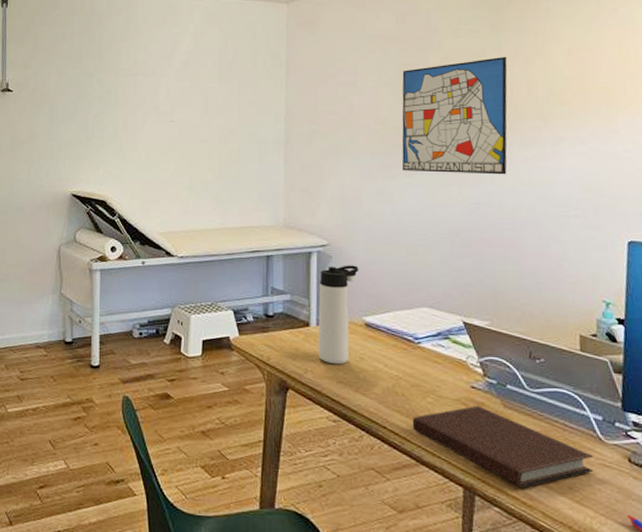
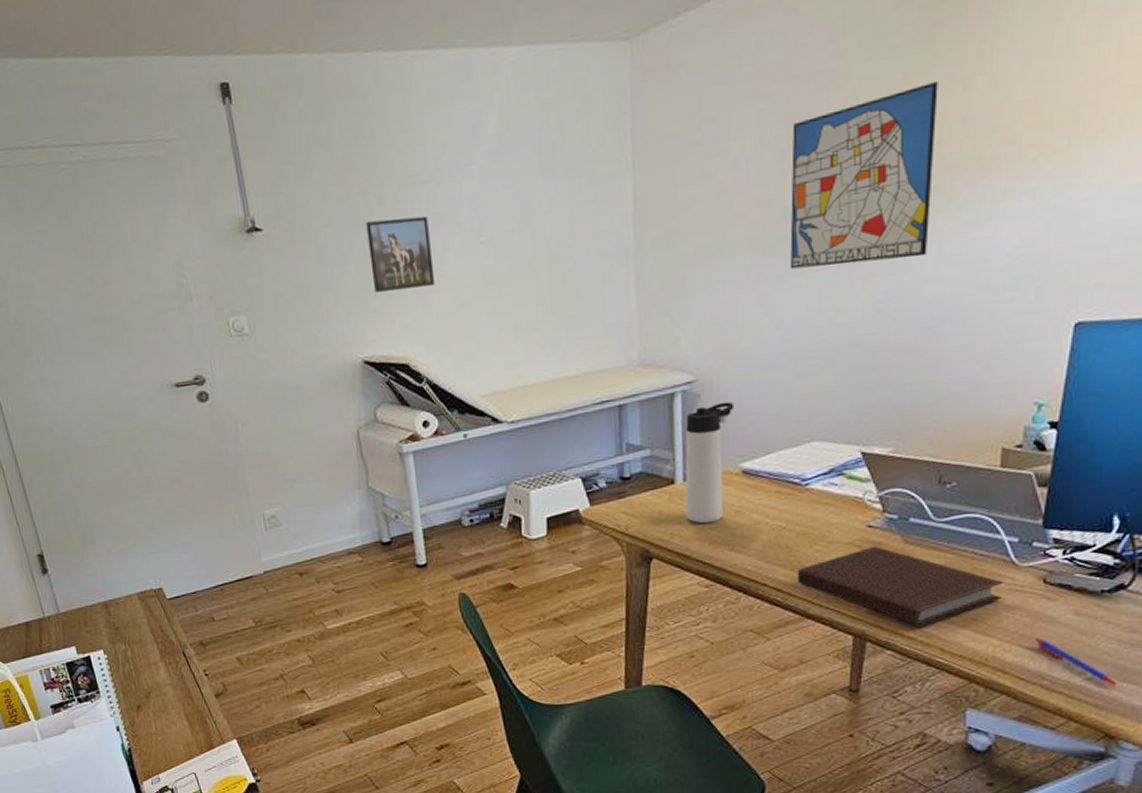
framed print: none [87,96,134,146] -> present [366,216,434,292]

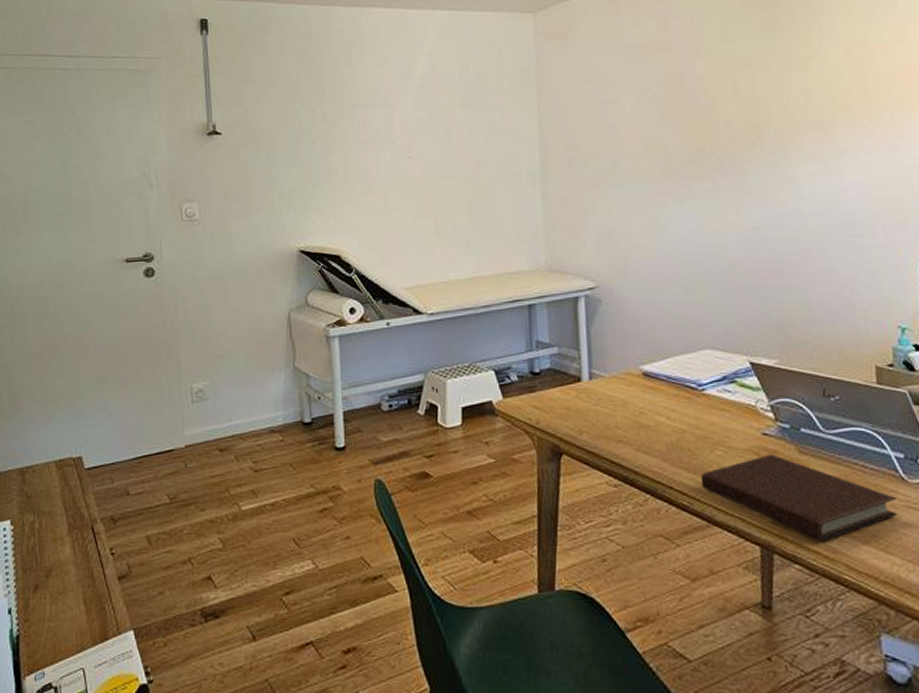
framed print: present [366,216,434,292] -> none [311,132,367,192]
thermos bottle: present [685,401,735,524] -> none [589,308,633,422]
wall art: present [790,80,938,269] -> none [667,60,788,197]

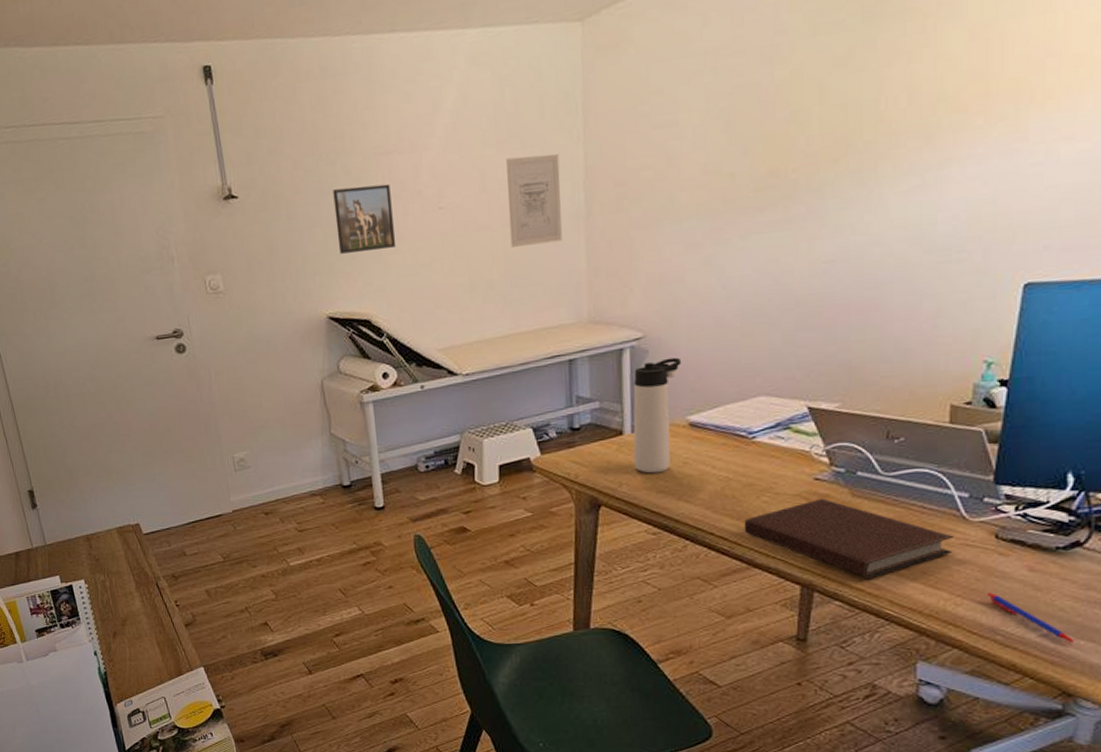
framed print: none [311,132,367,192] -> present [333,184,395,254]
wall art: none [470,118,521,197] -> present [506,154,562,247]
thermos bottle: none [589,308,633,422] -> present [633,357,682,474]

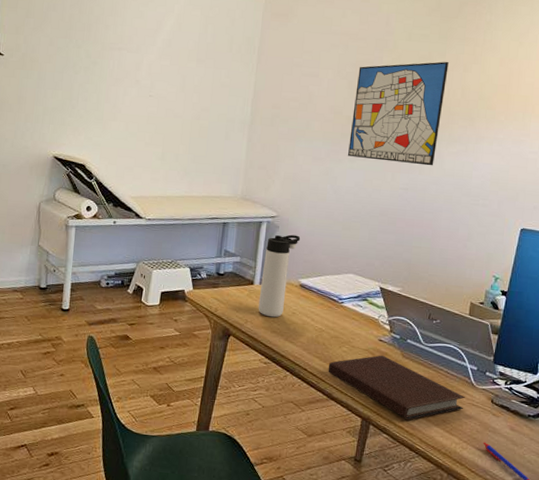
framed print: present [333,184,395,254] -> none [72,66,117,116]
wall art: present [506,154,562,247] -> none [195,72,238,137]
wall art: none [736,53,882,232] -> present [348,61,449,166]

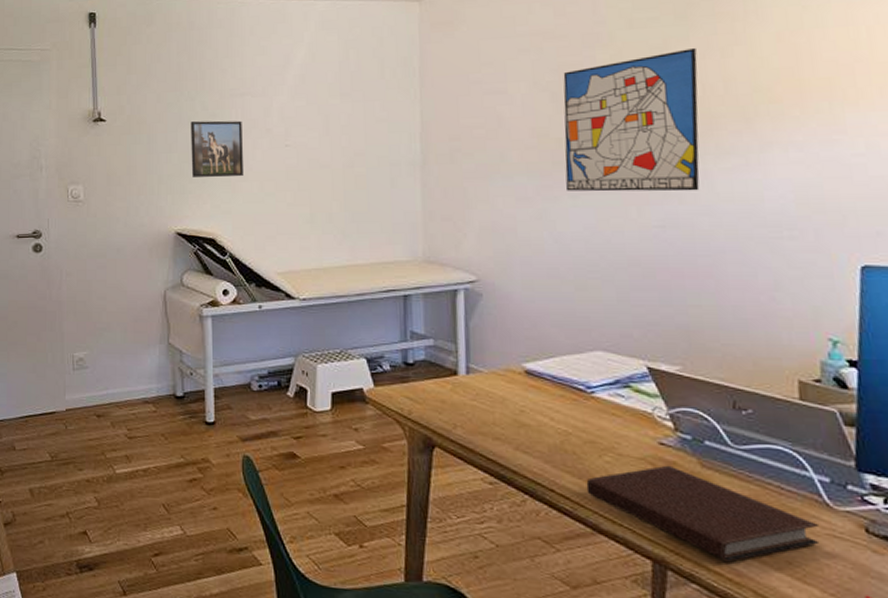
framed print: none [72,66,117,116] -> present [190,120,243,177]
thermos bottle: present [258,234,301,318] -> none [467,303,516,419]

